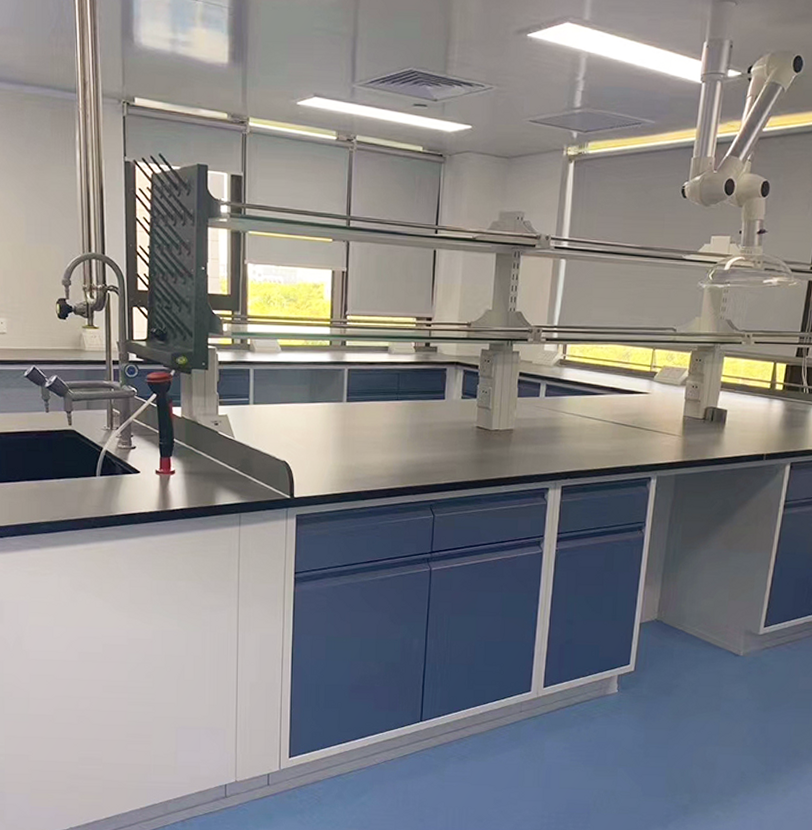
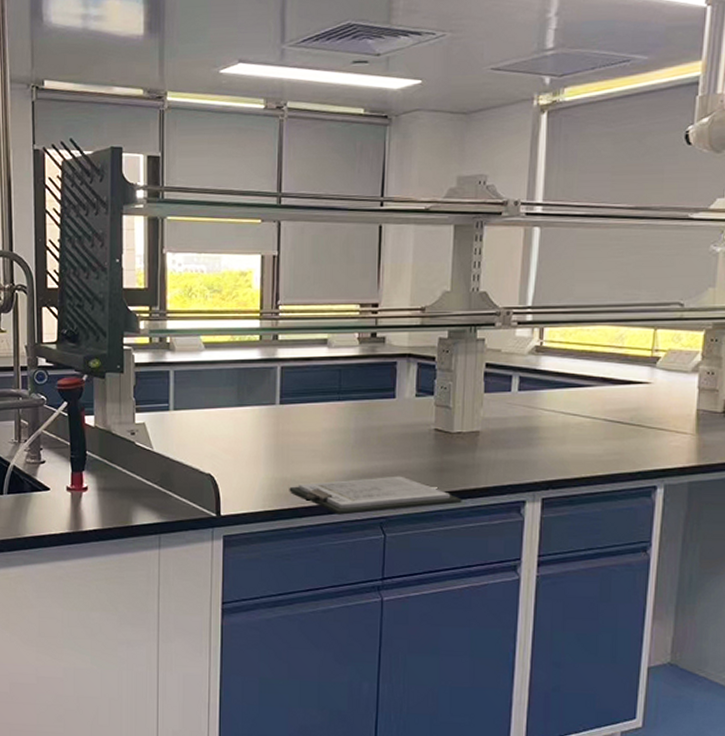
clipboard: none [353,465,498,498] -> present [289,476,462,515]

